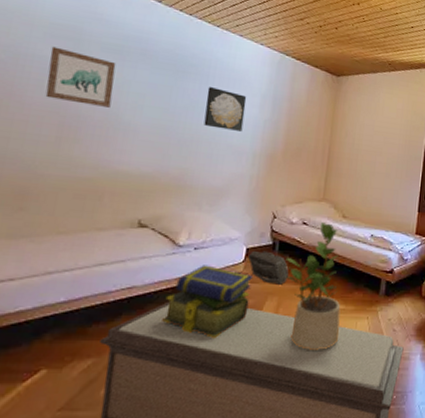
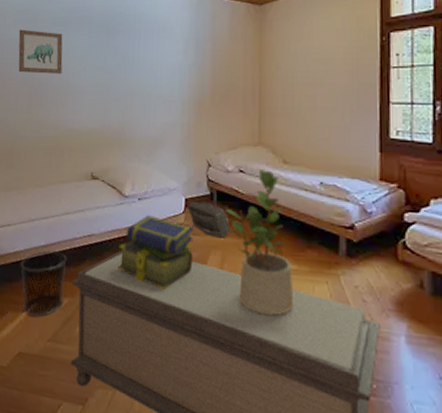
waste bin: none [23,306,96,385] -> present [20,250,67,317]
wall art: present [204,87,247,132] -> none [135,41,171,80]

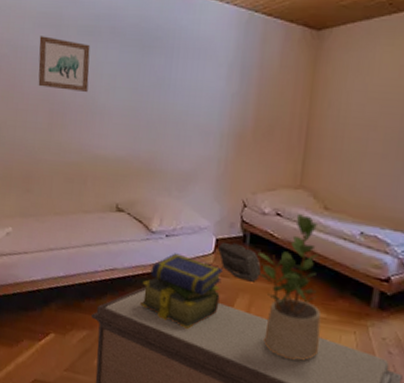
waste bin: present [20,250,67,317] -> none [37,281,87,347]

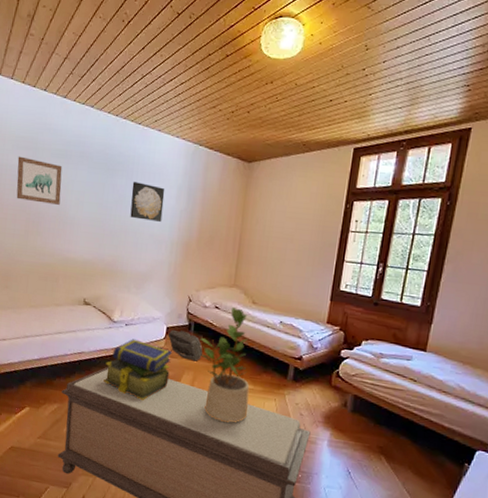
wall art: none [170,61,213,109] -> present [130,182,165,222]

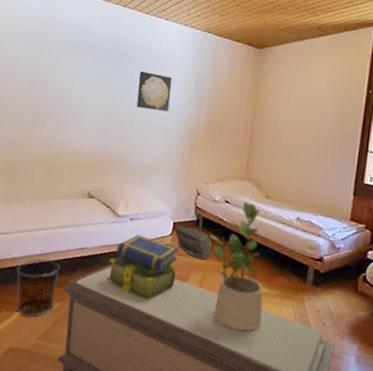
waste bin: none [14,363,58,419] -> present [16,259,60,317]
wall art: present [16,156,63,205] -> none [25,49,71,96]

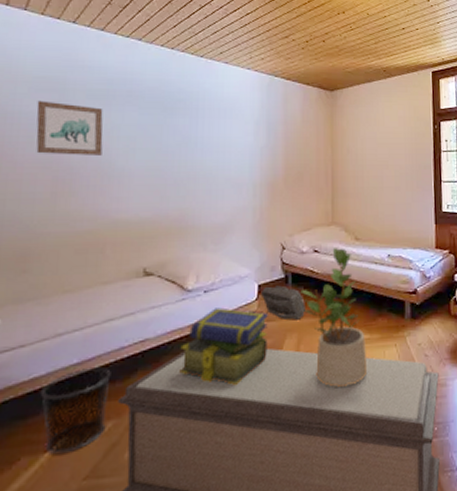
wall art: none [25,49,71,96] -> present [36,100,103,155]
wall art: present [136,71,173,111] -> none [198,120,240,162]

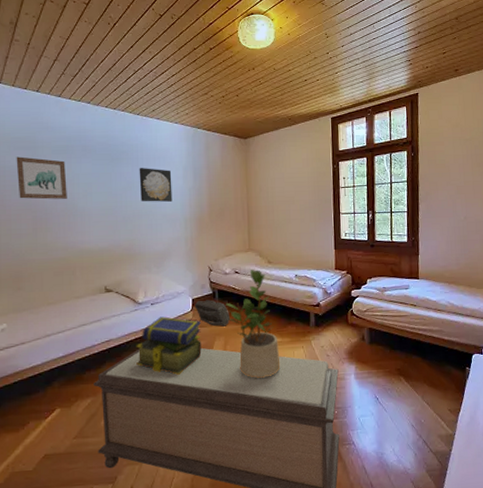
waste bin: present [40,366,111,455] -> none [38,359,87,421]
wall art: none [198,120,240,162] -> present [139,168,173,202]

